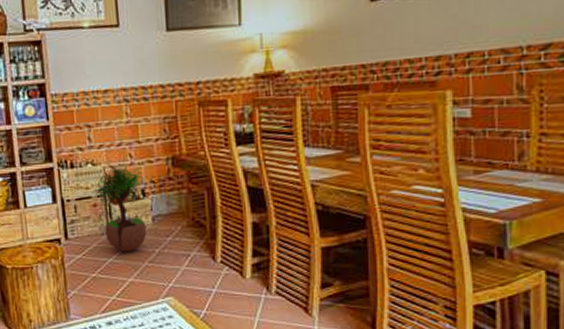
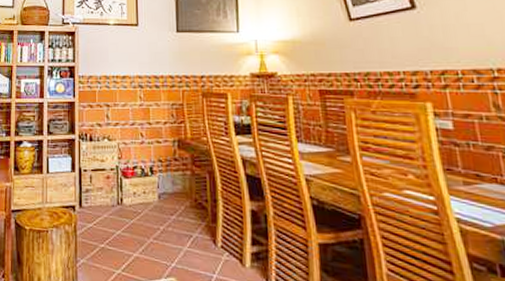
potted tree: present [91,163,147,252] -> none [106,140,155,227]

